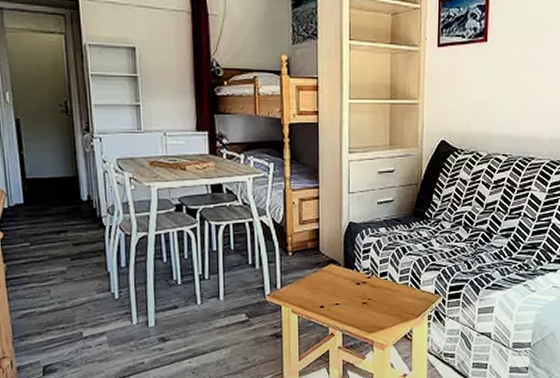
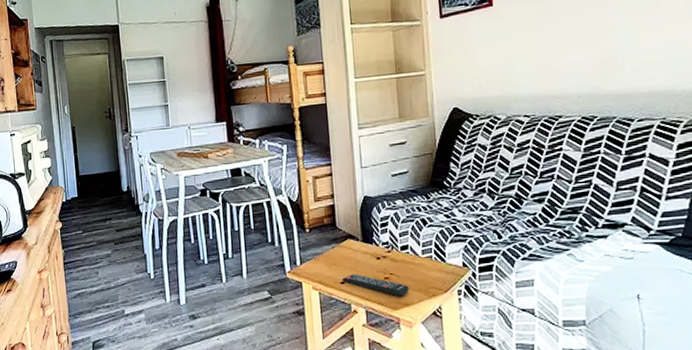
remote control: none [322,298,385,321] -> present [342,274,409,297]

